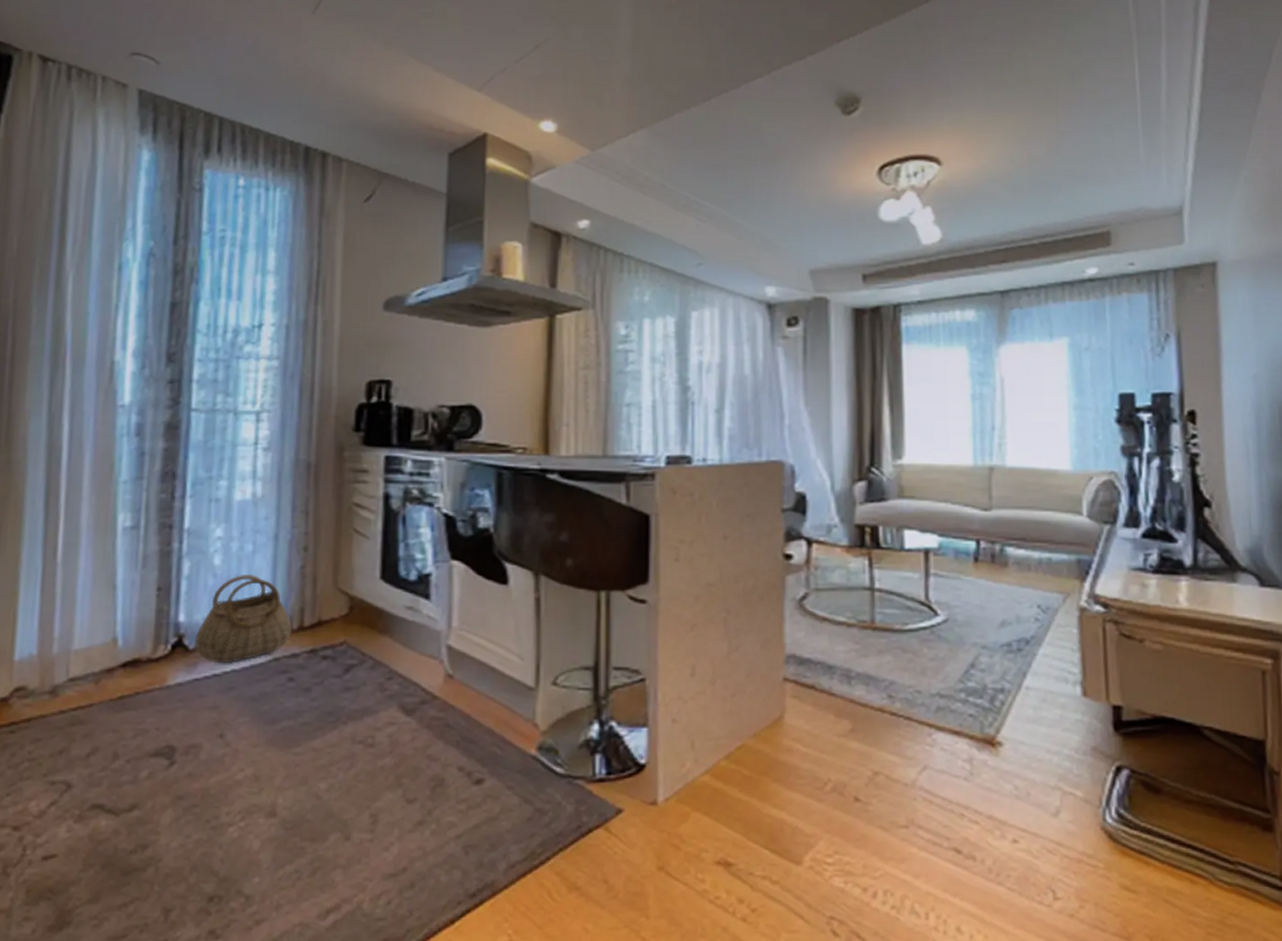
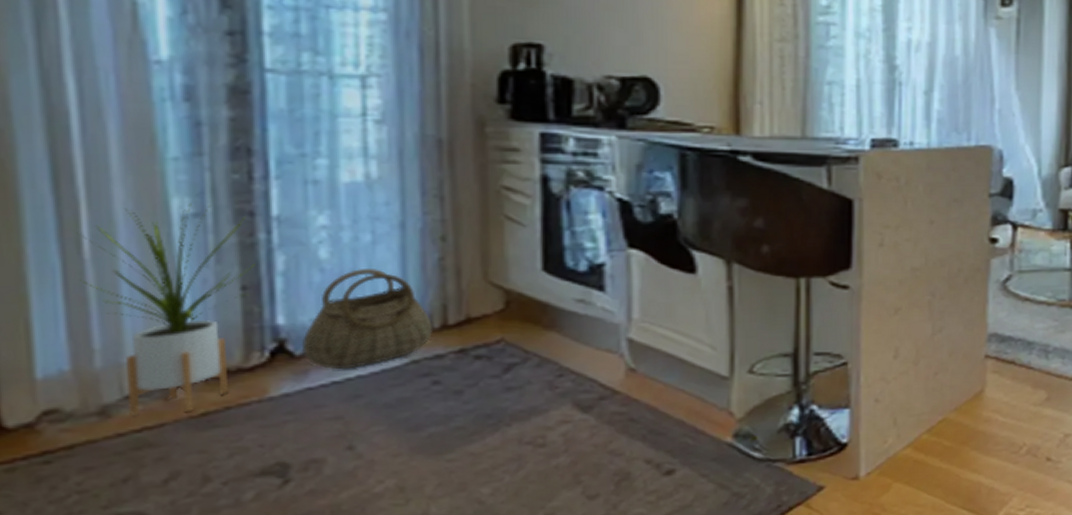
house plant: none [52,518,169,696] -> present [79,203,255,416]

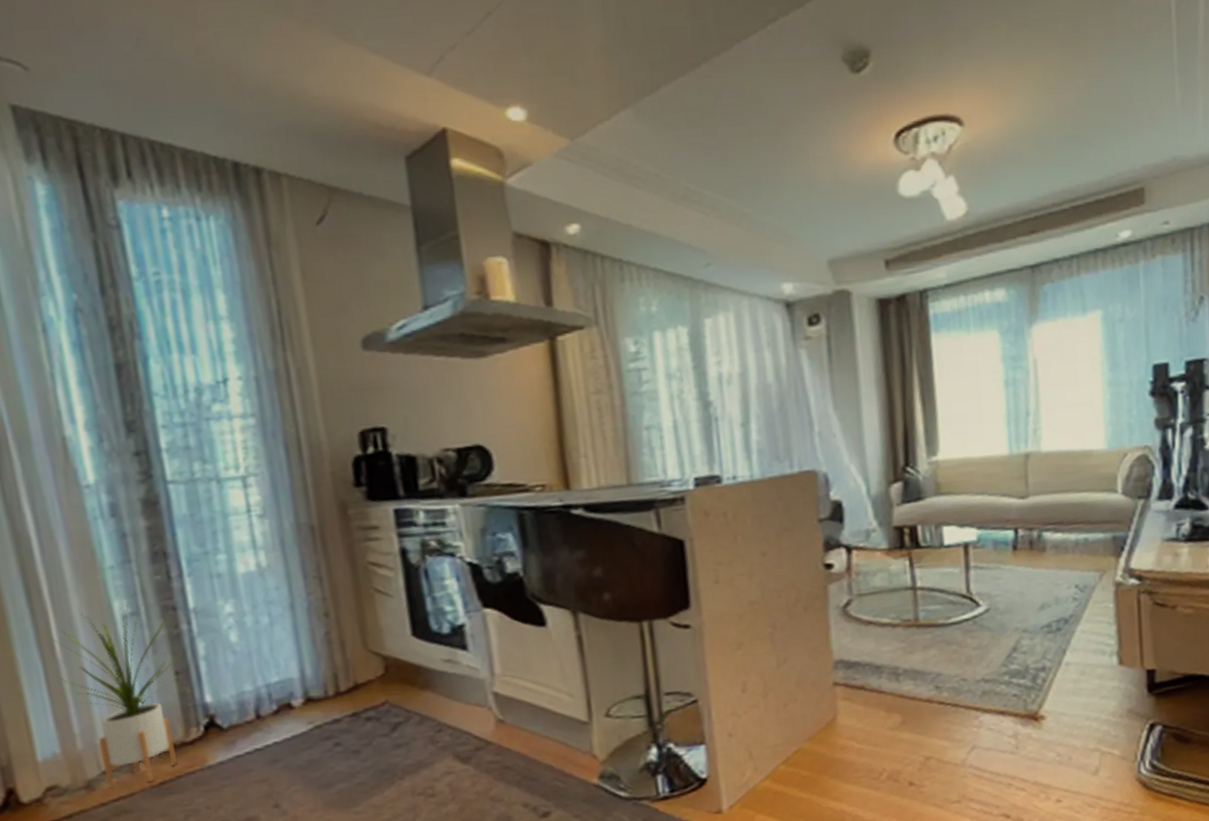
basket: present [301,269,434,370] -> none [226,647,329,738]

